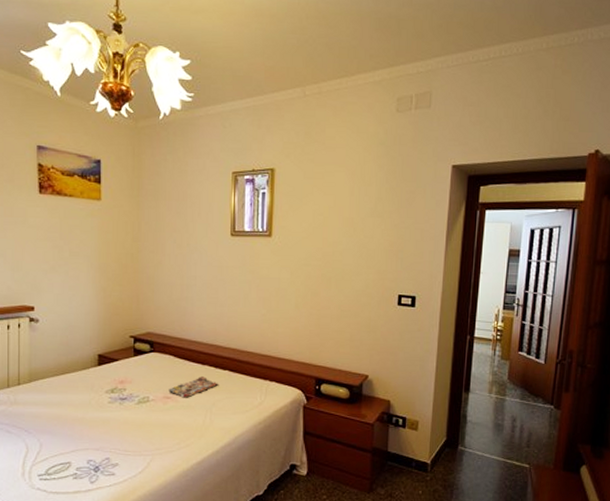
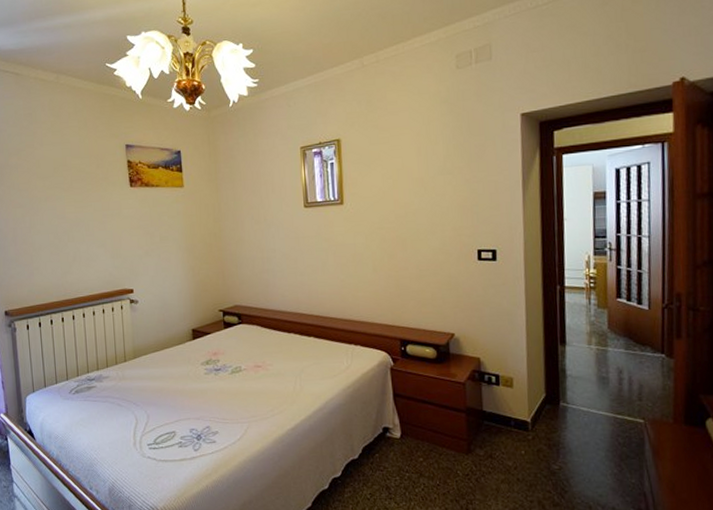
magazine: present [168,376,218,398] -> none [258,344,305,366]

